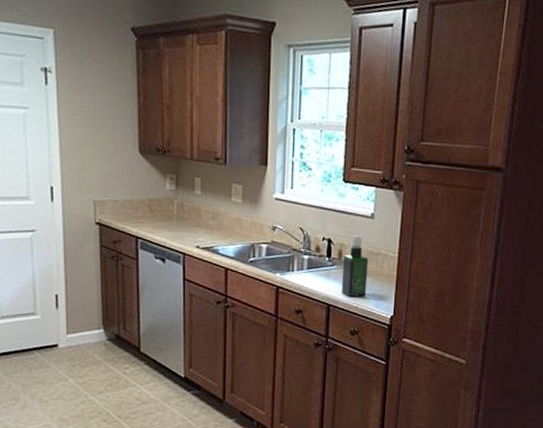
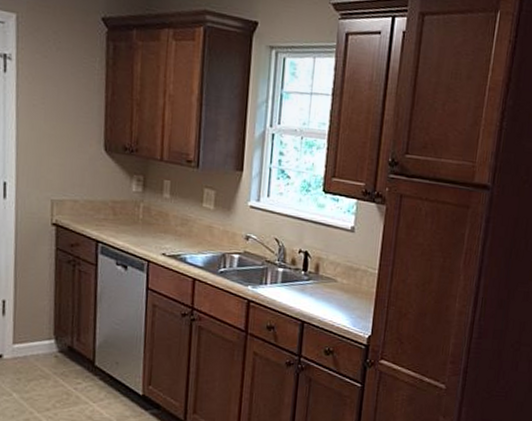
spray bottle: present [341,235,369,297] -> none [316,249,347,315]

